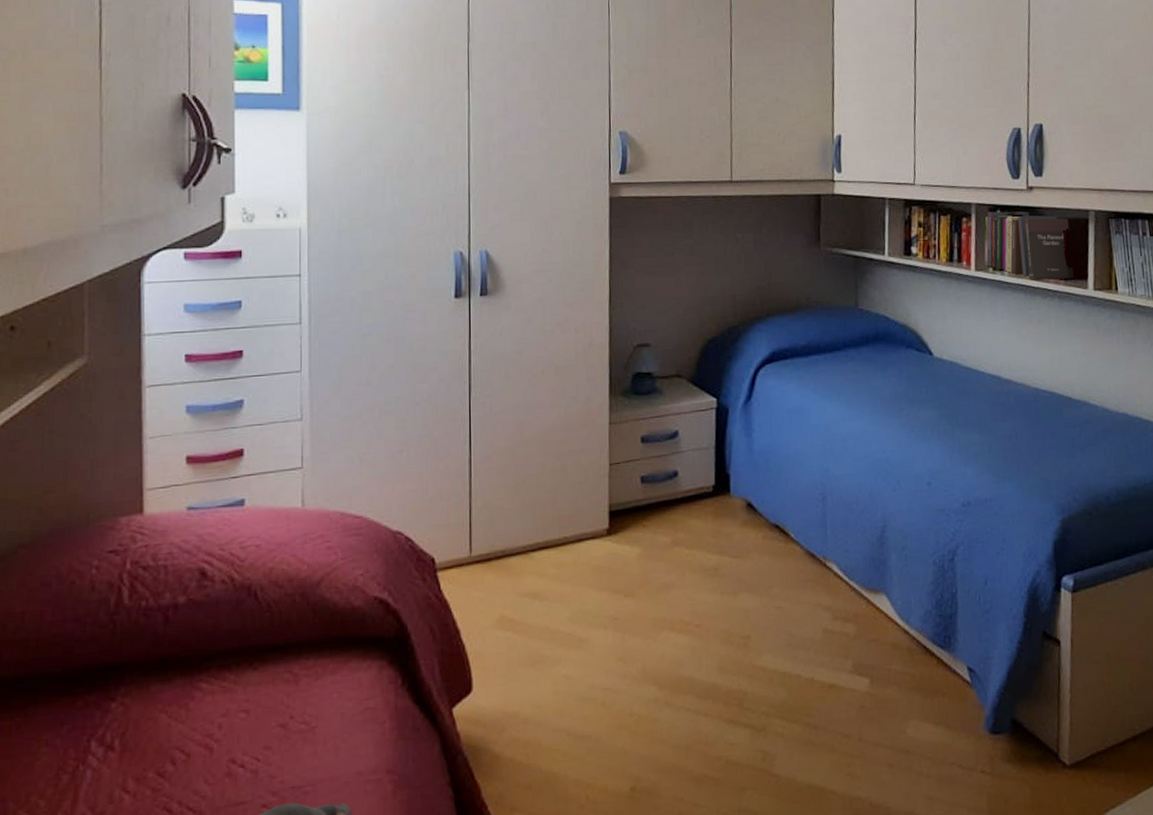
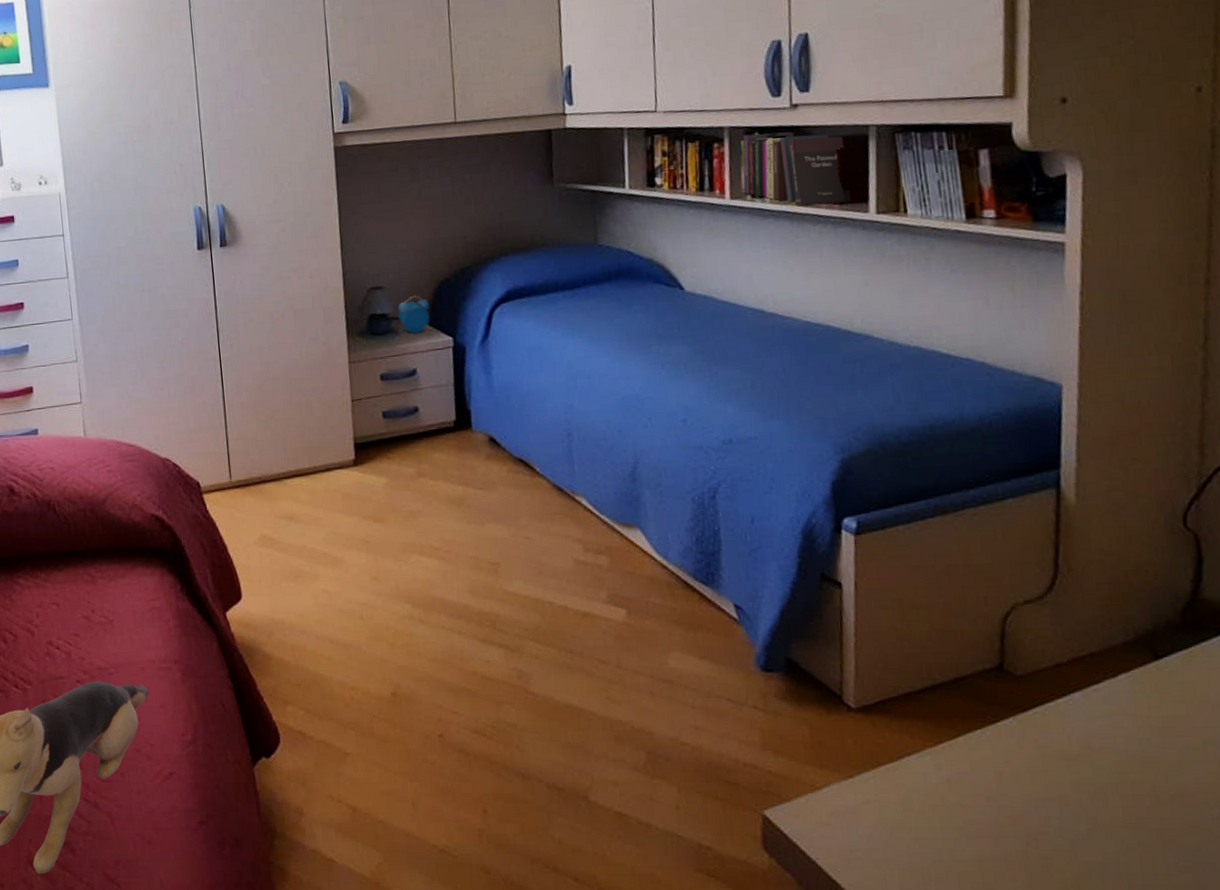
alarm clock: none [663,354,696,393] -> present [397,295,430,333]

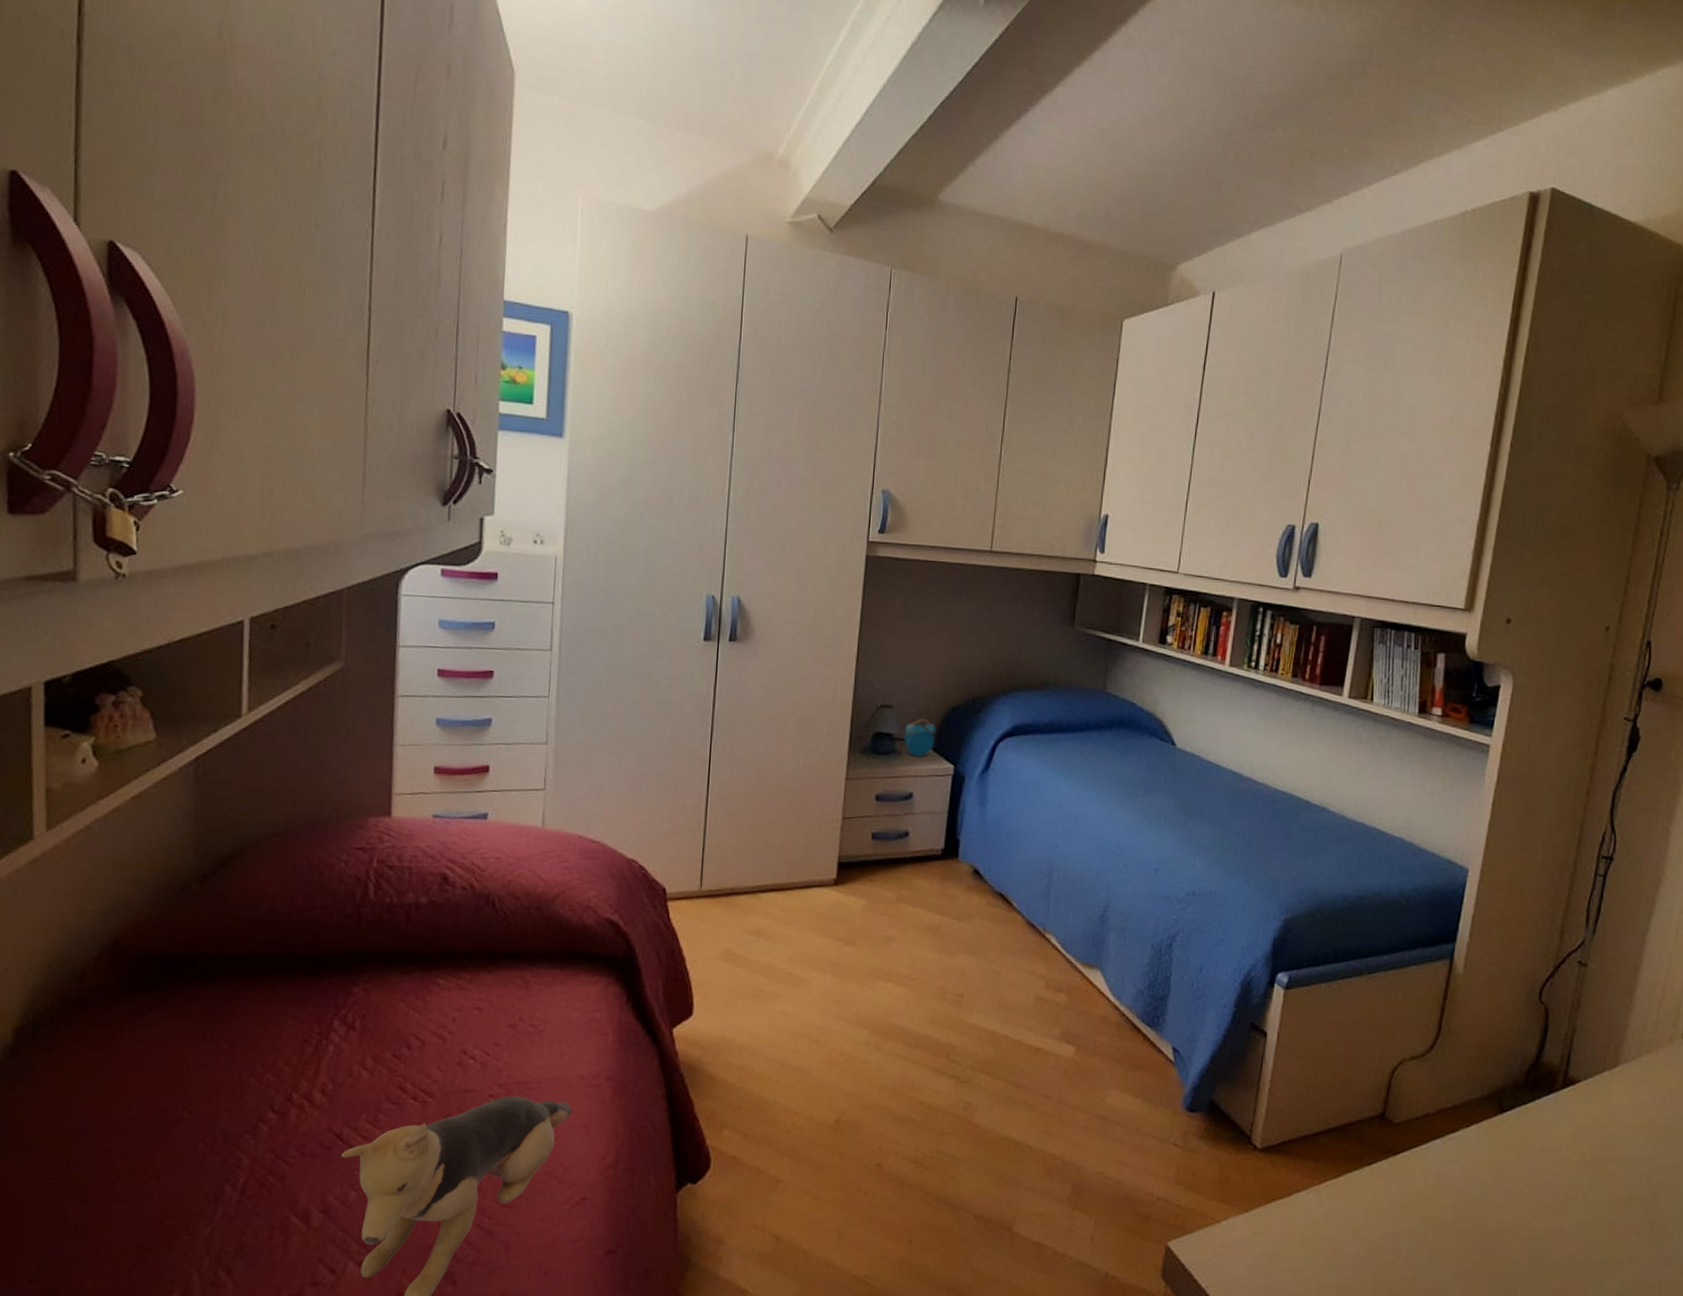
books: present [740,132,851,205] -> none [1239,608,1333,684]

